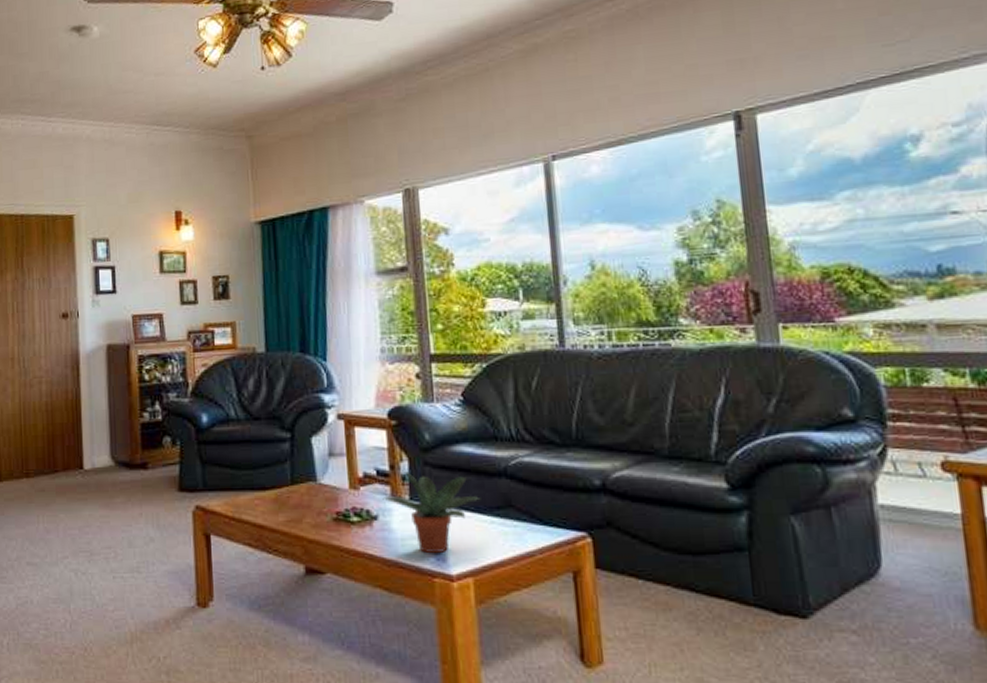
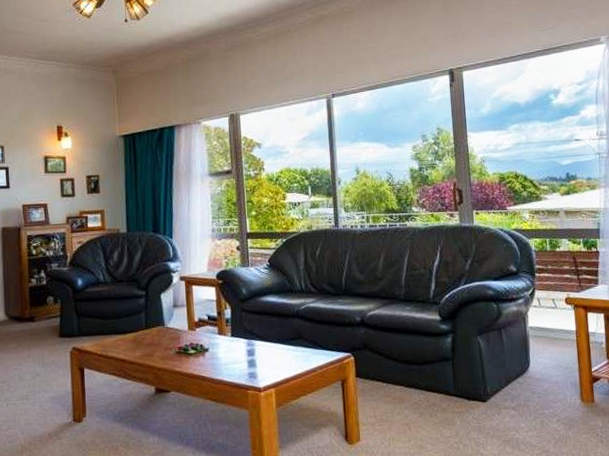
potted plant: present [382,470,481,554] -> none [212,315,281,374]

